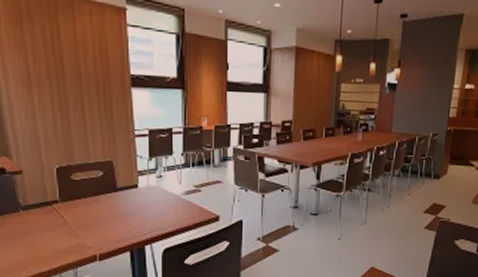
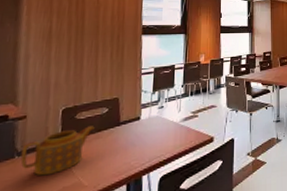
teapot: none [25,188,92,232] -> present [20,126,95,176]

